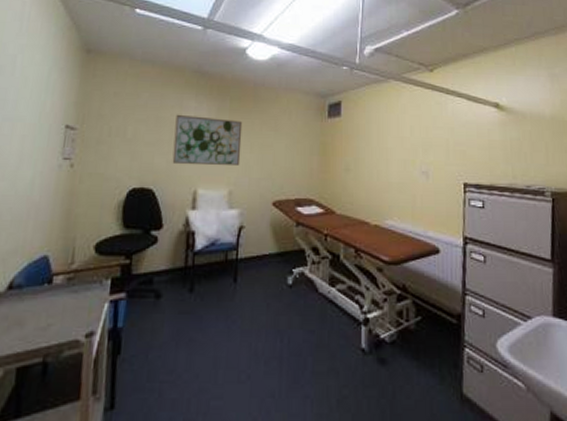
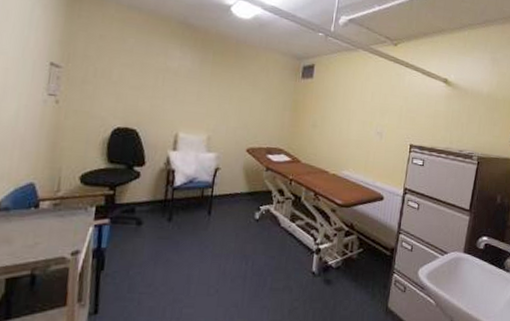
wall art: present [172,114,243,166] -> none [156,62,224,115]

